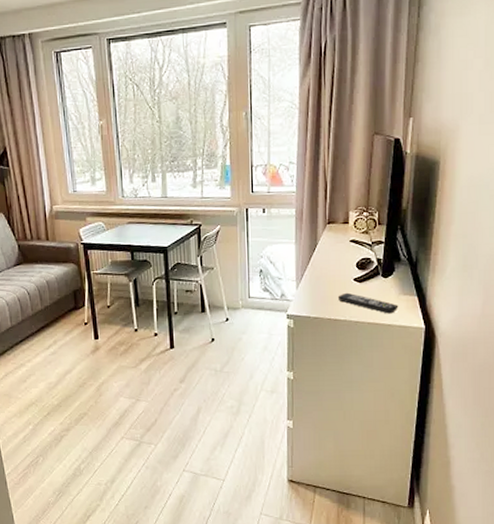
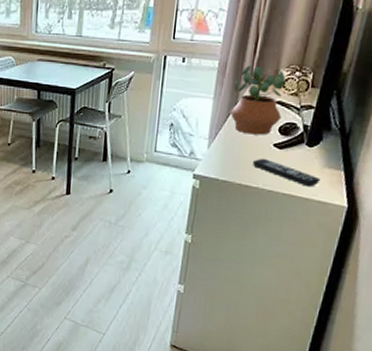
potted plant: none [312,210,357,272] -> present [230,65,286,135]

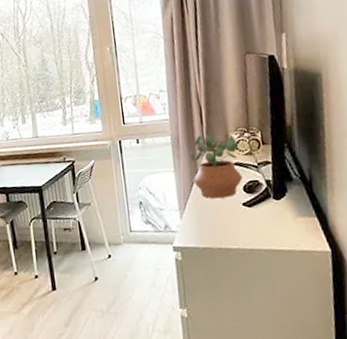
remote control: present [253,158,321,187] -> none [228,218,297,239]

